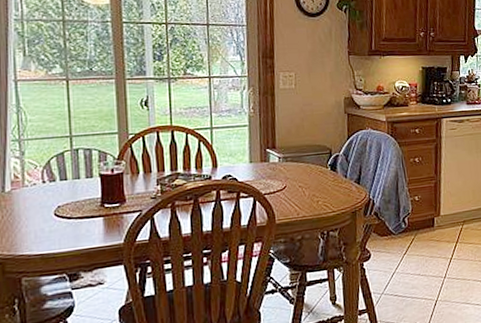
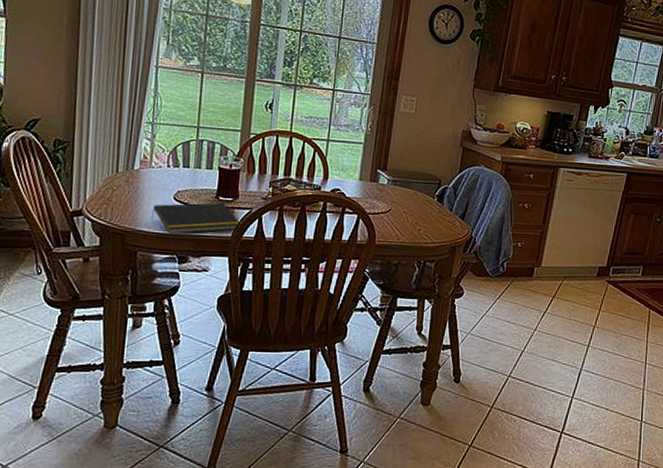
notepad: none [31,210,132,252] -> present [150,202,241,234]

